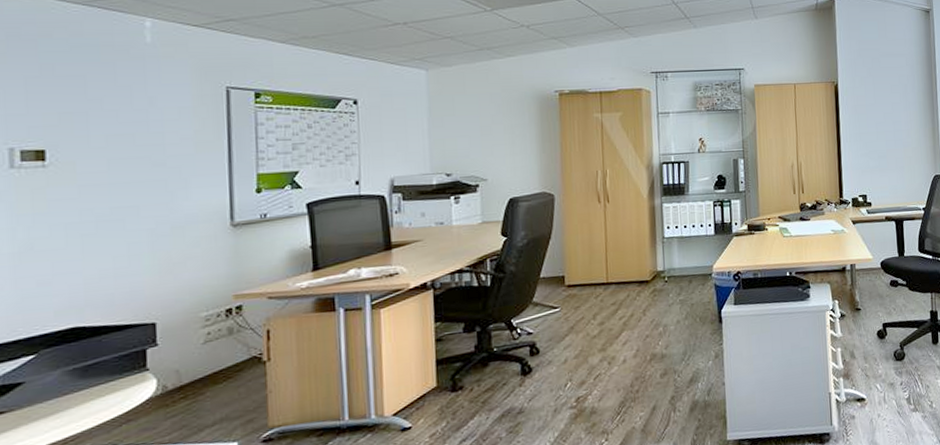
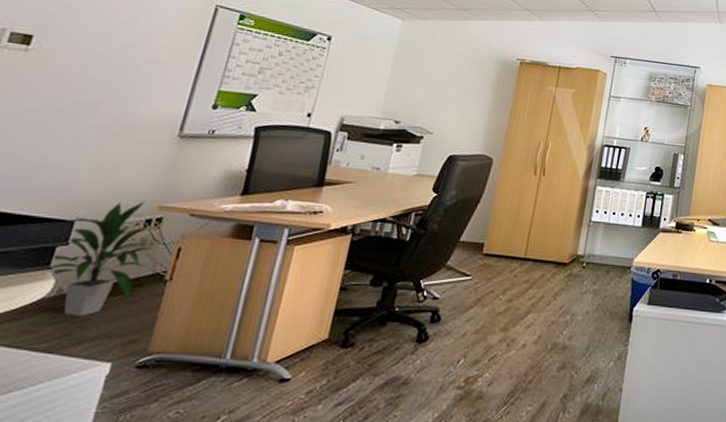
indoor plant: none [145,292,245,409] -> present [48,200,156,316]

